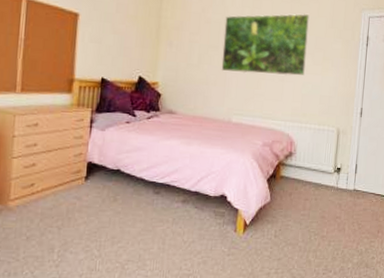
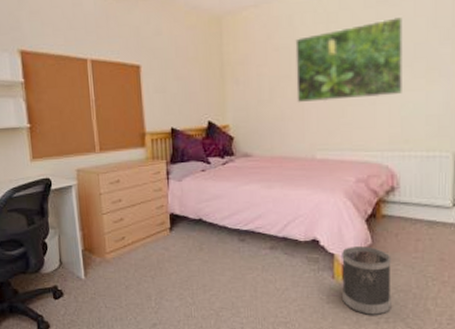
wastebasket: none [241,203,285,267] -> present [342,246,391,316]

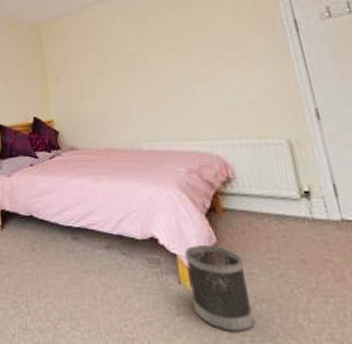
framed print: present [295,16,402,103] -> none [108,14,220,97]

